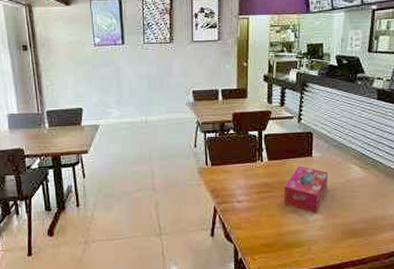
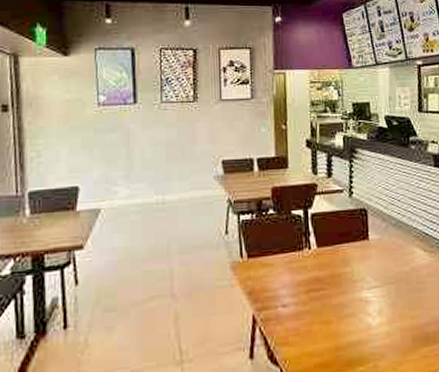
tissue box: present [284,166,329,214] -> none [339,252,390,316]

